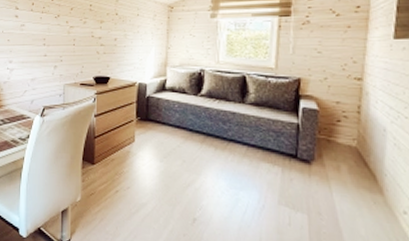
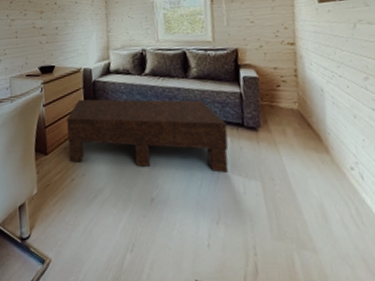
coffee table: none [116,113,279,202] -> present [66,99,229,173]

